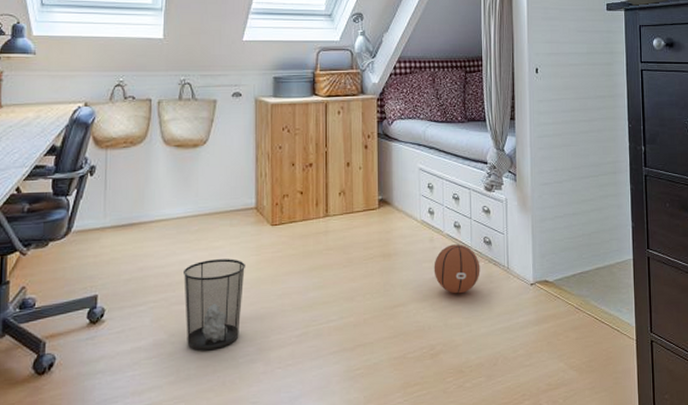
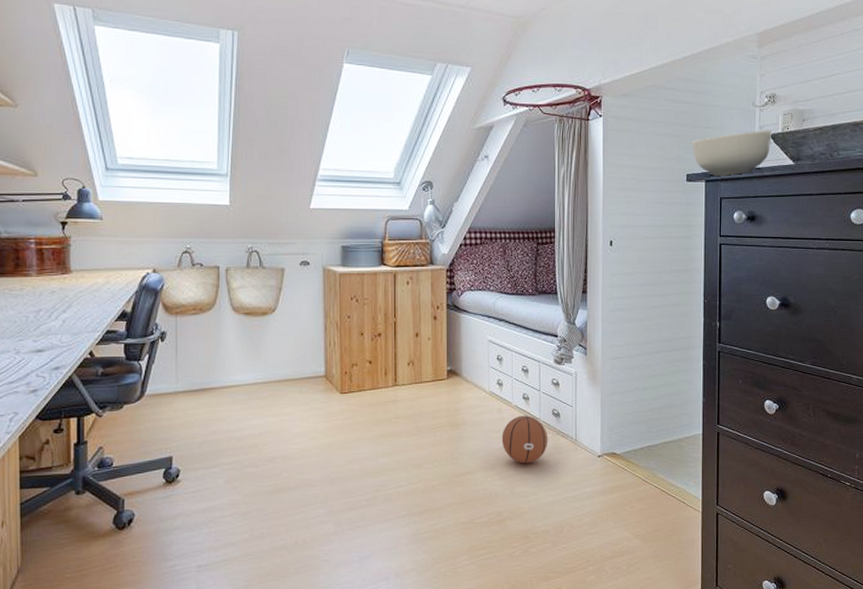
waste bin: present [182,259,245,351] -> none [254,425,315,512]

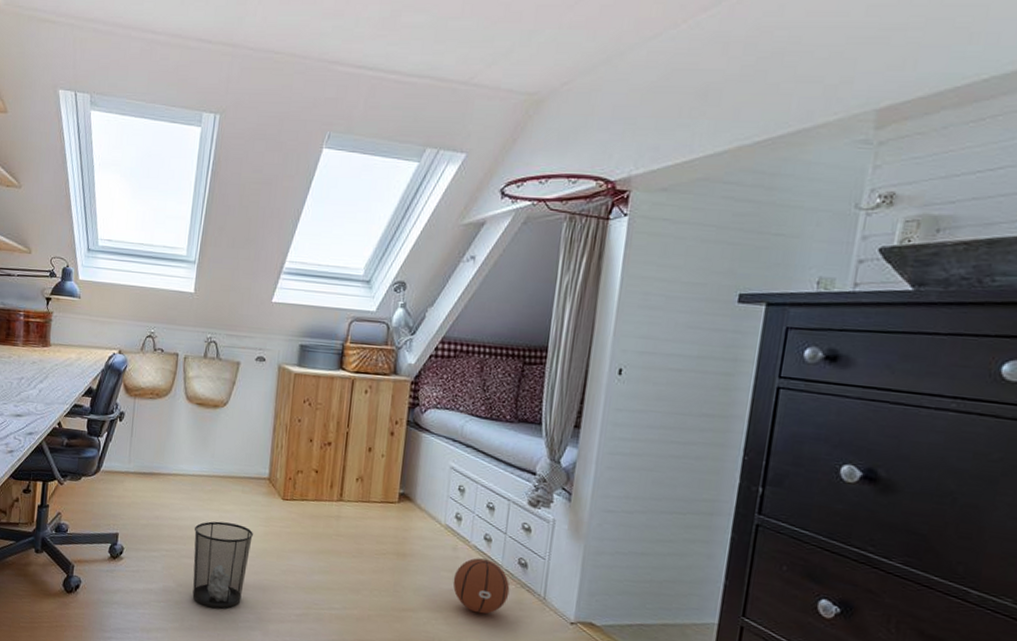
waste bin: none [254,425,315,512] -> present [192,521,253,609]
bowl: present [691,130,771,177] -> none [751,241,881,301]

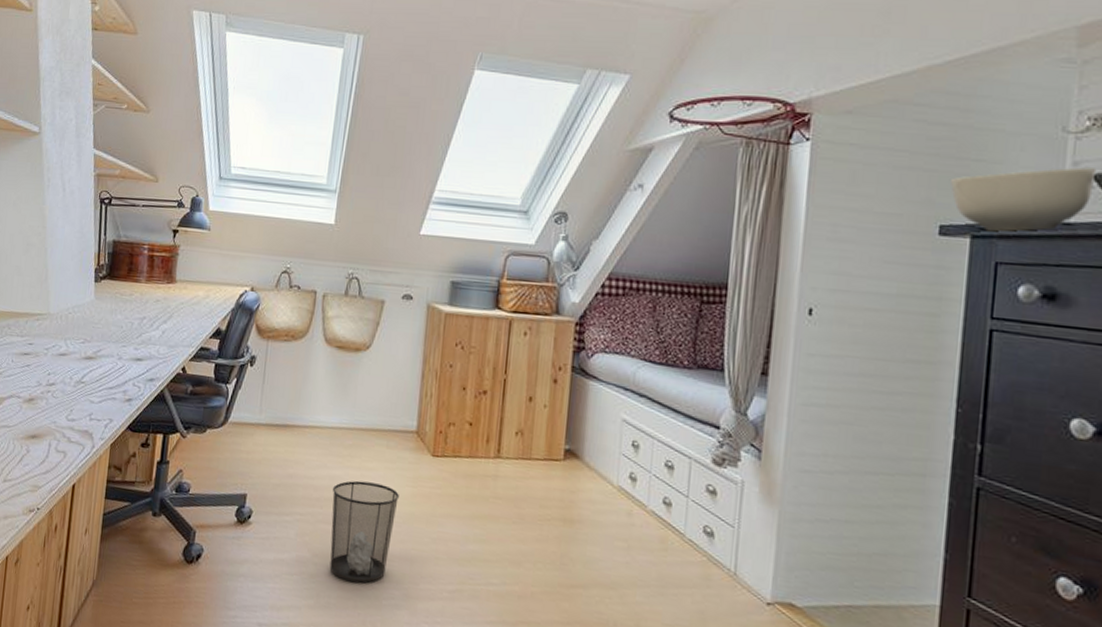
basketball: present [452,558,510,614] -> none [628,525,695,592]
bowl: none [751,241,881,301] -> present [951,167,1095,233]

